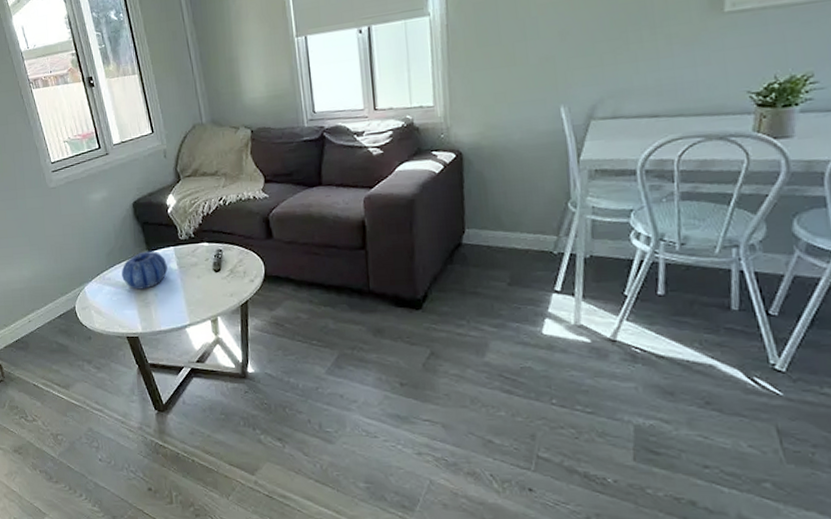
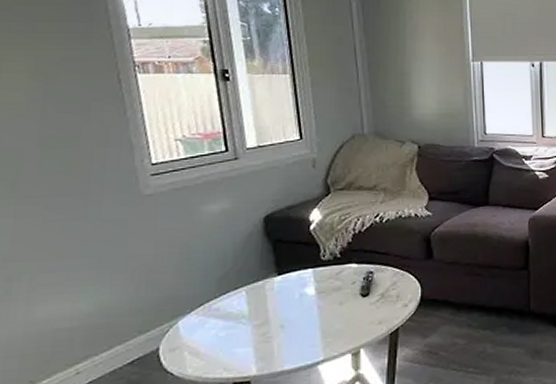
decorative bowl: present [122,251,168,290] -> none [237,273,302,322]

